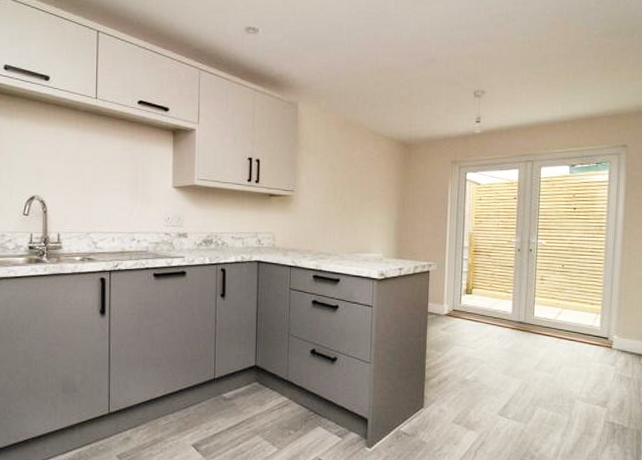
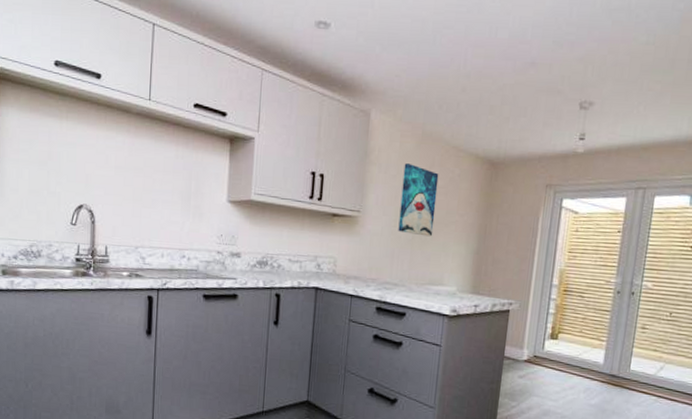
wall art: none [328,147,361,210] -> present [398,163,439,237]

